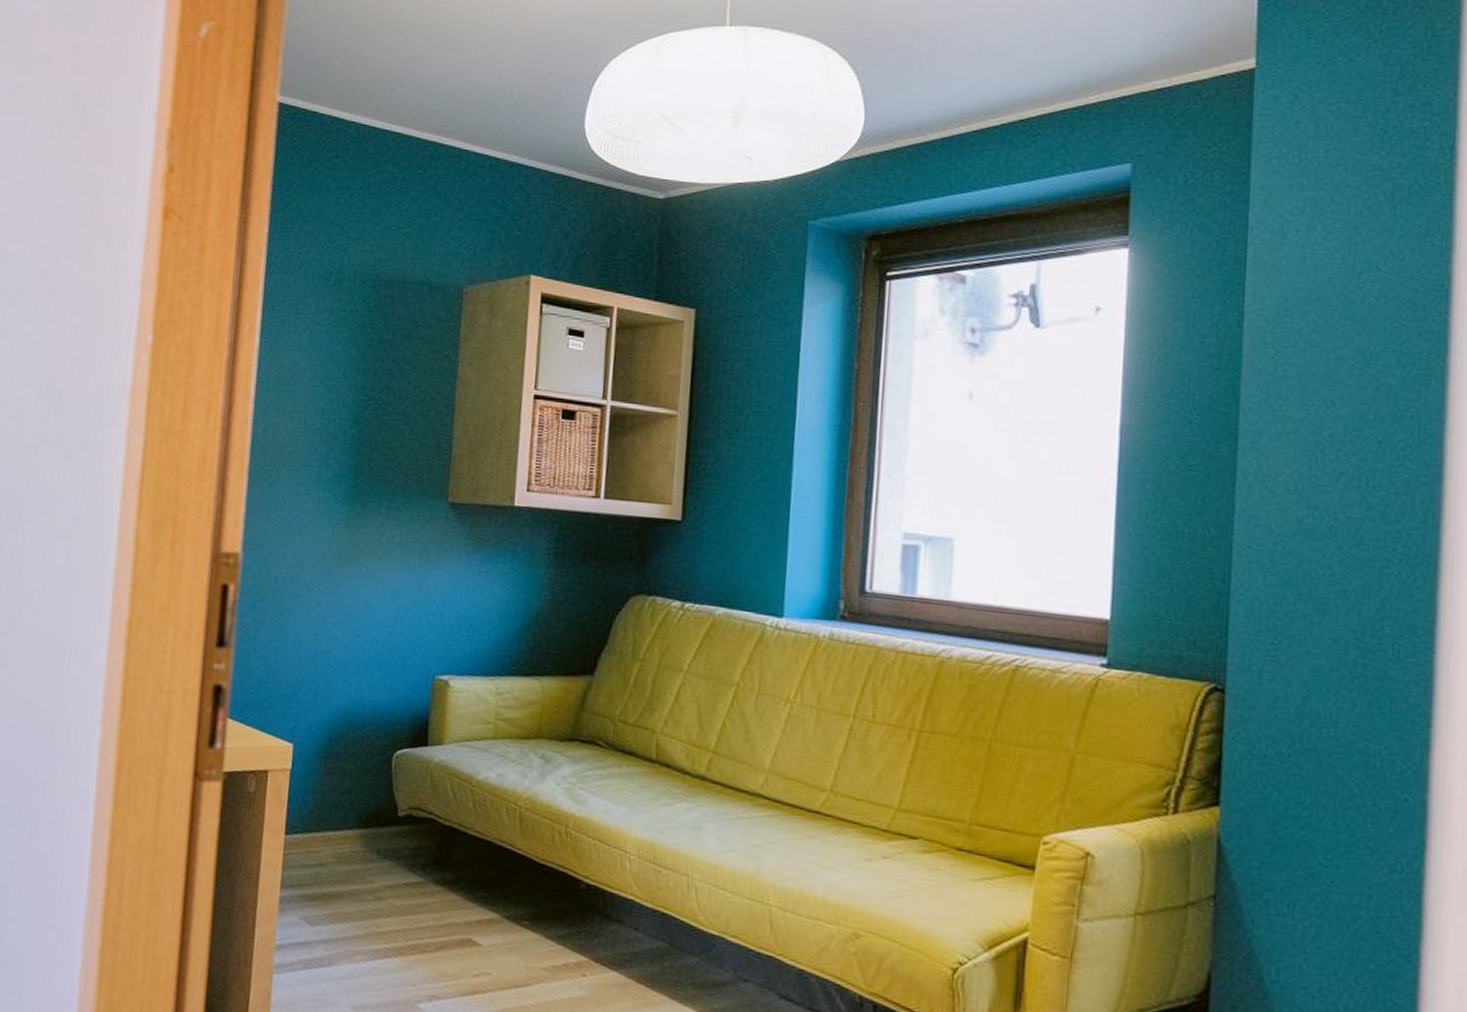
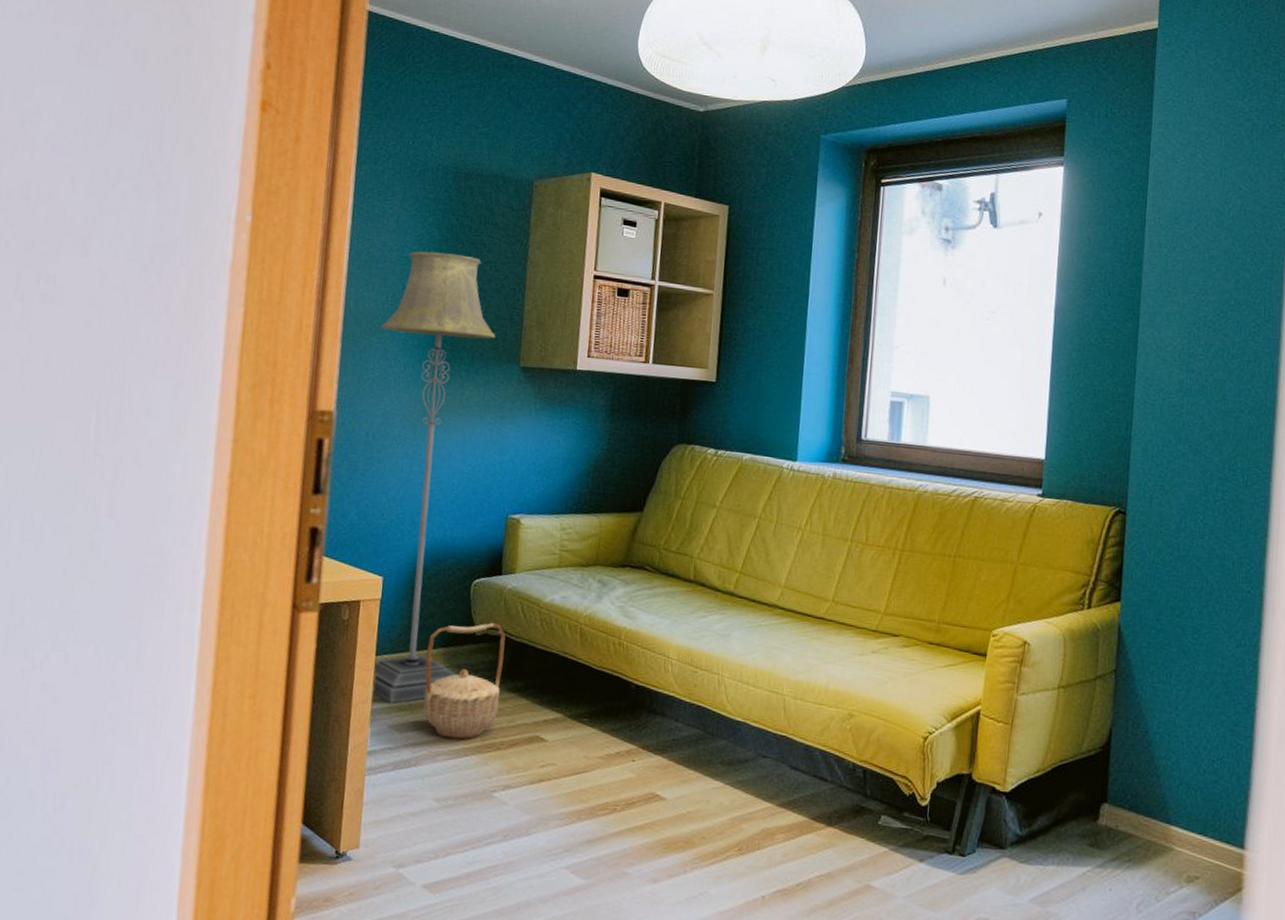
floor lamp: none [280,370,421,892] -> present [371,251,496,704]
basket: none [338,802,433,938] -> present [423,623,506,739]

